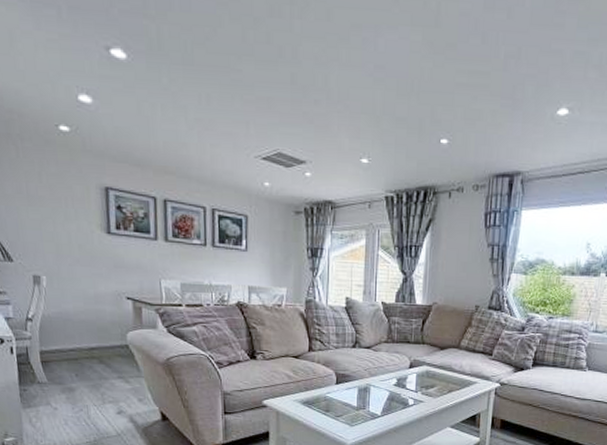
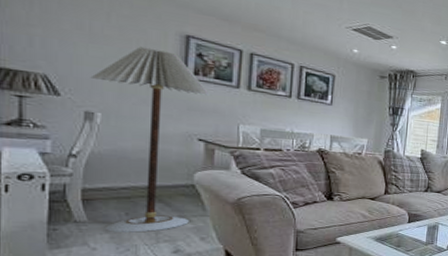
floor lamp: none [33,204,134,393] -> present [90,46,212,233]

